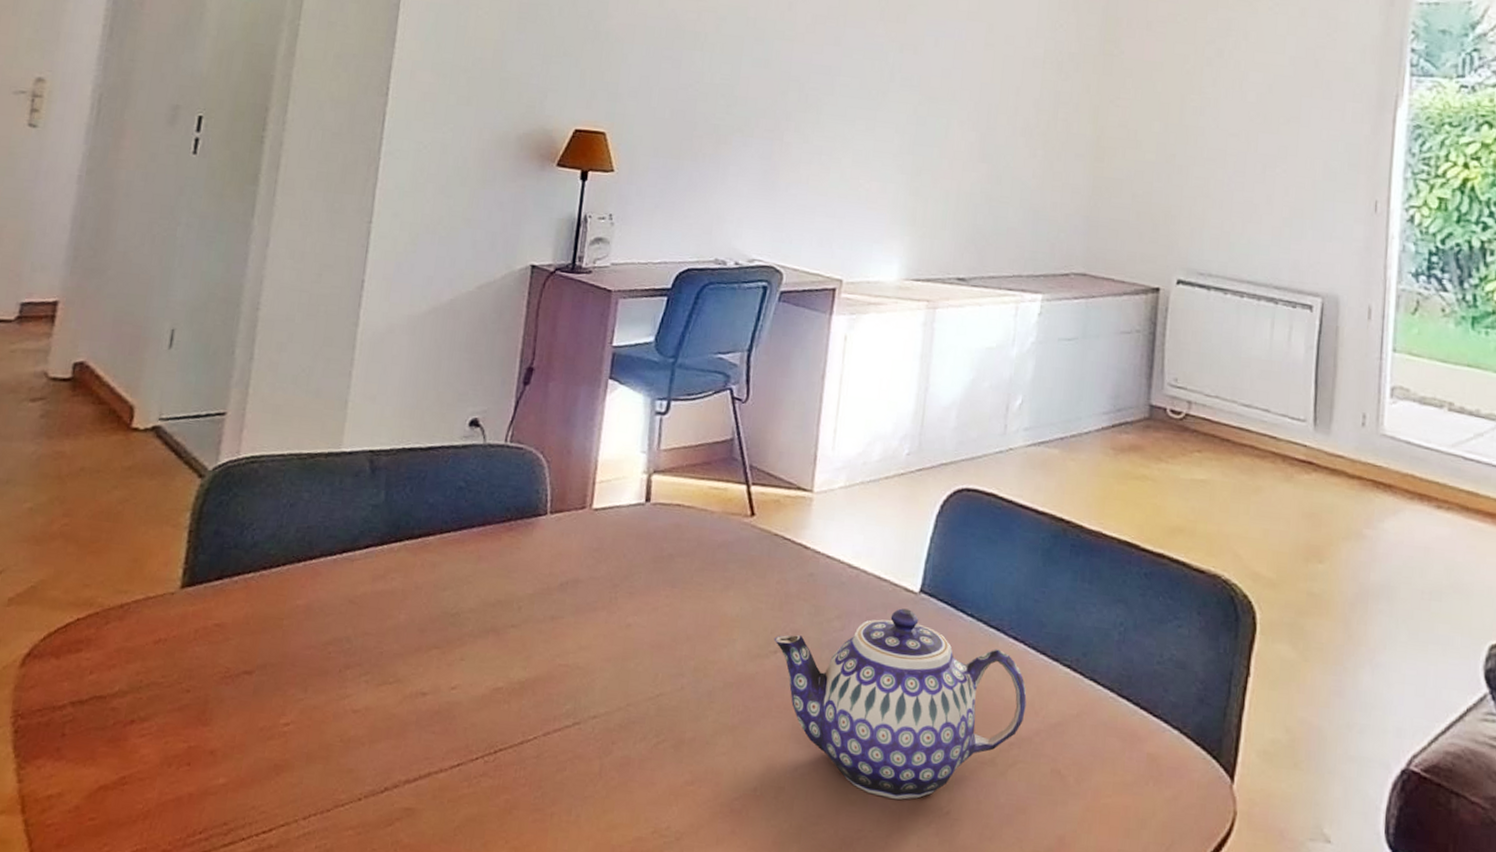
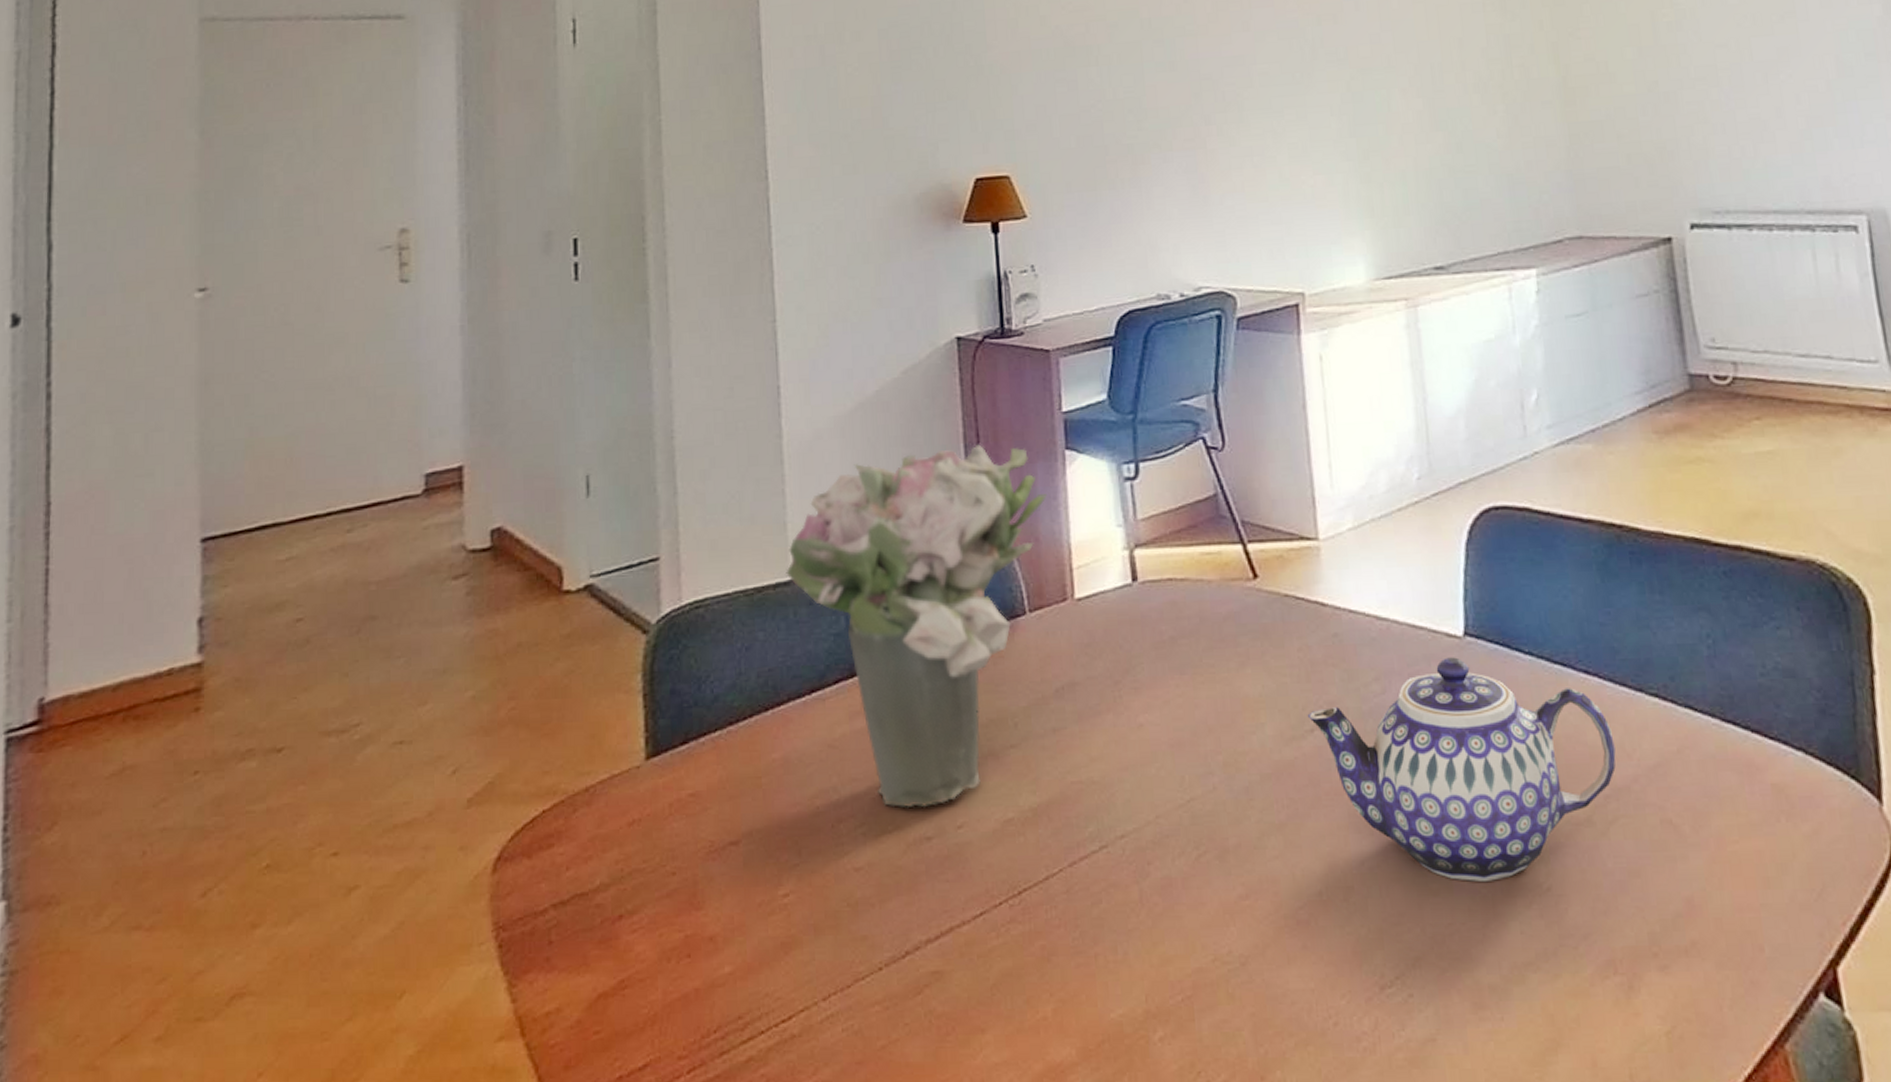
flower bouquet: none [339,359,585,667] -> present [786,444,1047,809]

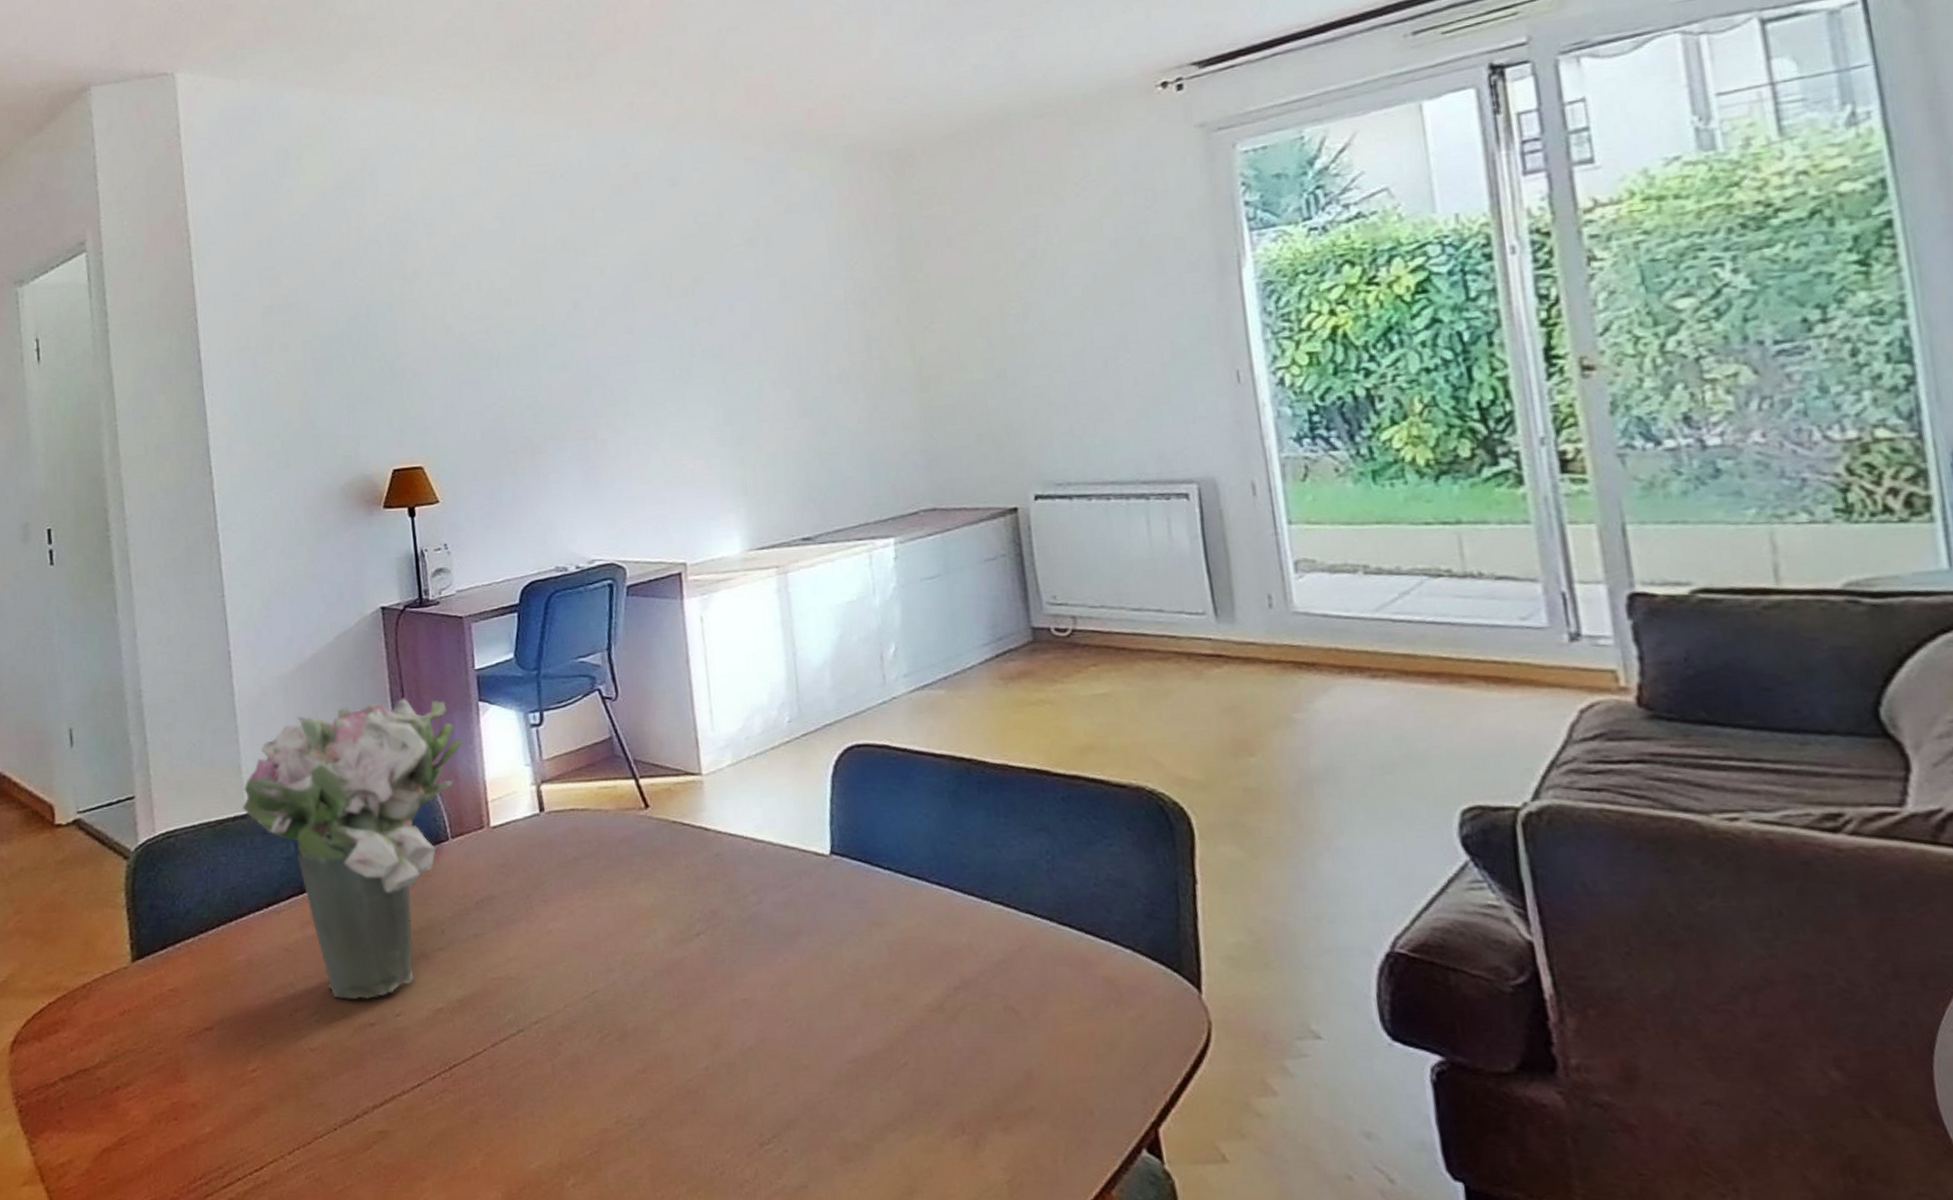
teapot: present [1307,657,1616,883] -> none [694,872,965,1059]

